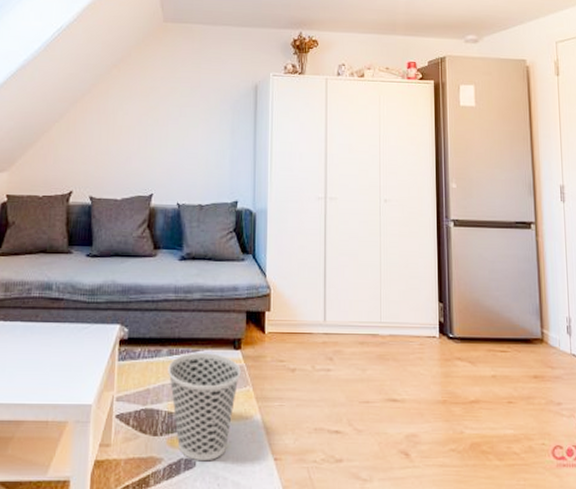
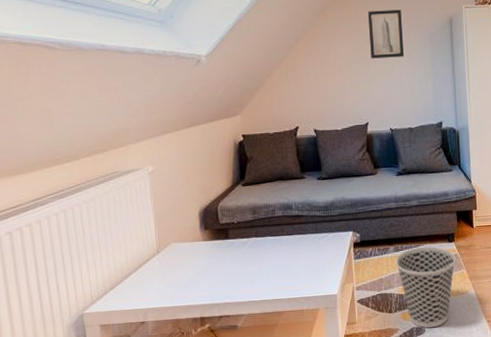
wall art: none [164,69,202,123] -> present [368,9,405,59]

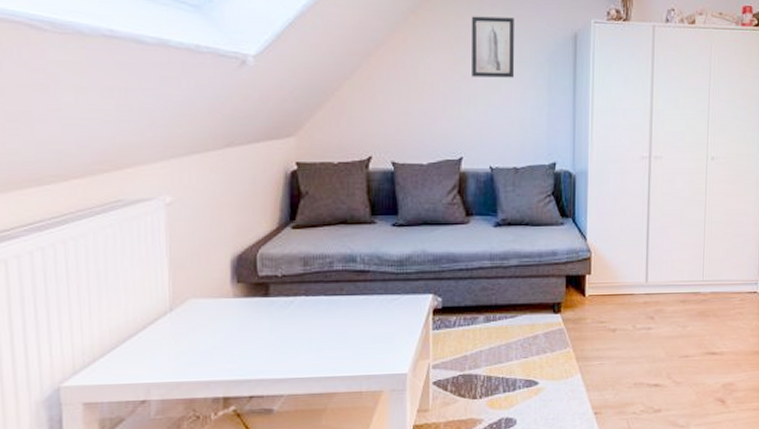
wastebasket: present [396,247,456,328] -> none [485,318,561,420]

